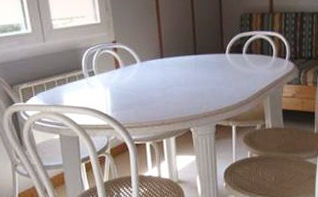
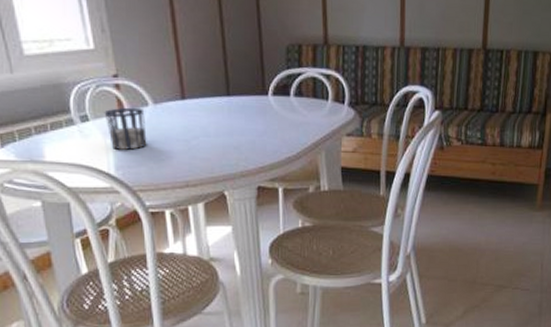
cup: none [105,65,135,97] -> present [104,107,147,150]

